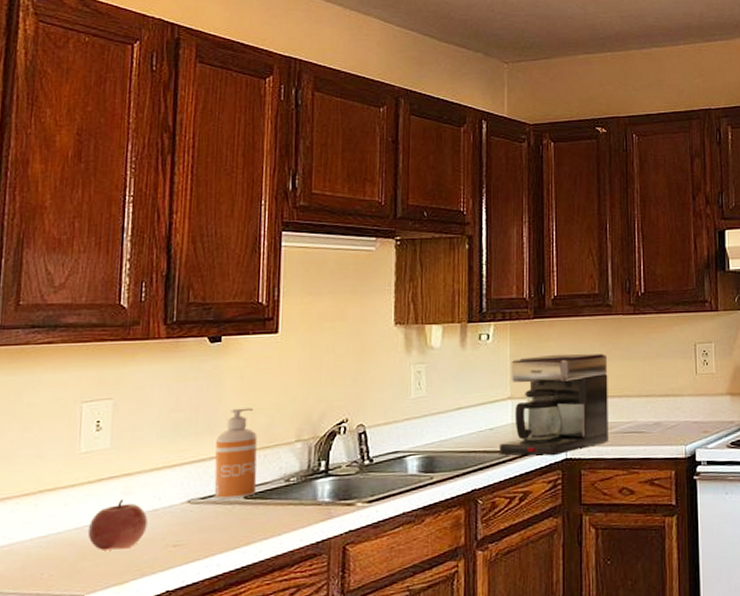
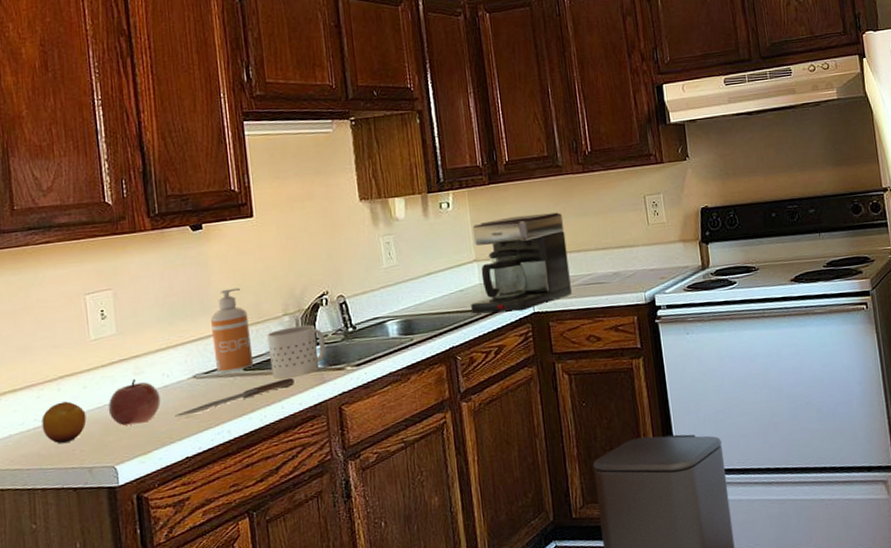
fruit: none [10,519,62,565] -> present [41,401,87,444]
knife: none [161,510,298,545] -> present [175,377,294,417]
mug: none [274,453,338,512] -> present [267,324,327,380]

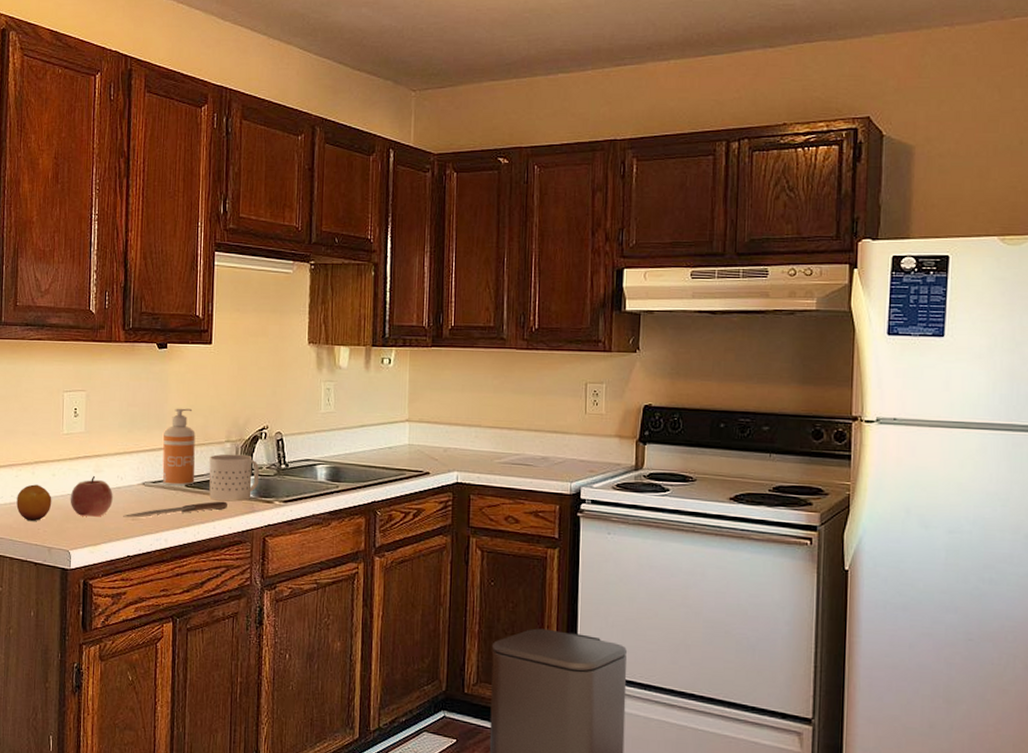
coffee maker: present [471,212,572,314] -> none [397,382,500,479]

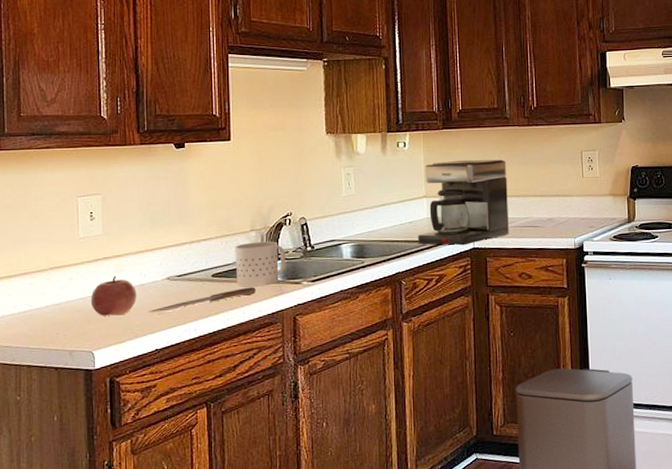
fruit: present [16,484,52,521] -> none [32,290,71,327]
soap dispenser: present [162,408,196,486] -> none [186,202,221,278]
coffee maker: none [397,382,500,479] -> present [418,159,509,246]

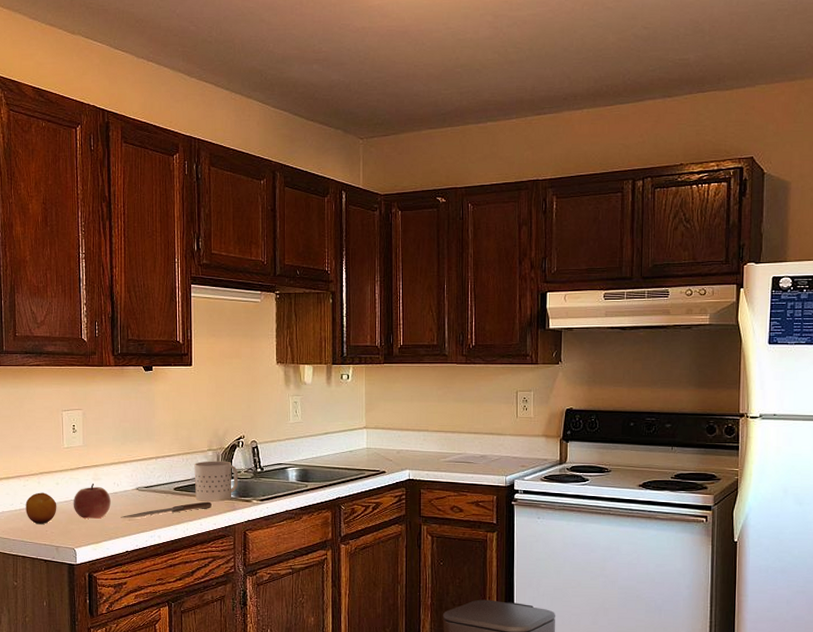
fruit: none [32,290,71,327] -> present [25,492,57,524]
coffee maker: present [418,159,509,246] -> none [357,394,444,476]

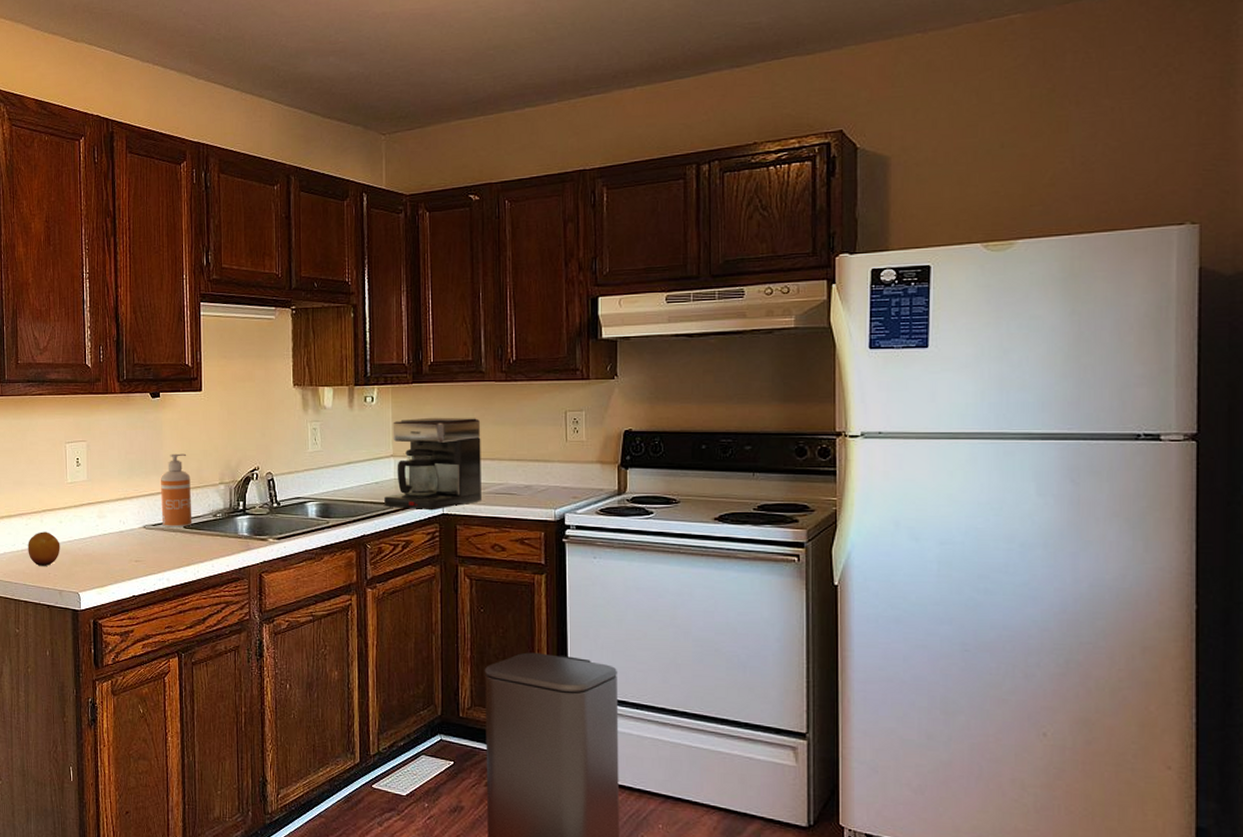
fruit: present [73,483,111,519] -> none [77,520,117,560]
knife: present [121,501,212,518] -> none [127,540,224,560]
soap dispenser: none [153,422,182,490] -> present [161,453,192,528]
mug: present [194,461,239,503] -> none [205,495,253,542]
coffee maker: none [357,394,444,476] -> present [384,417,481,511]

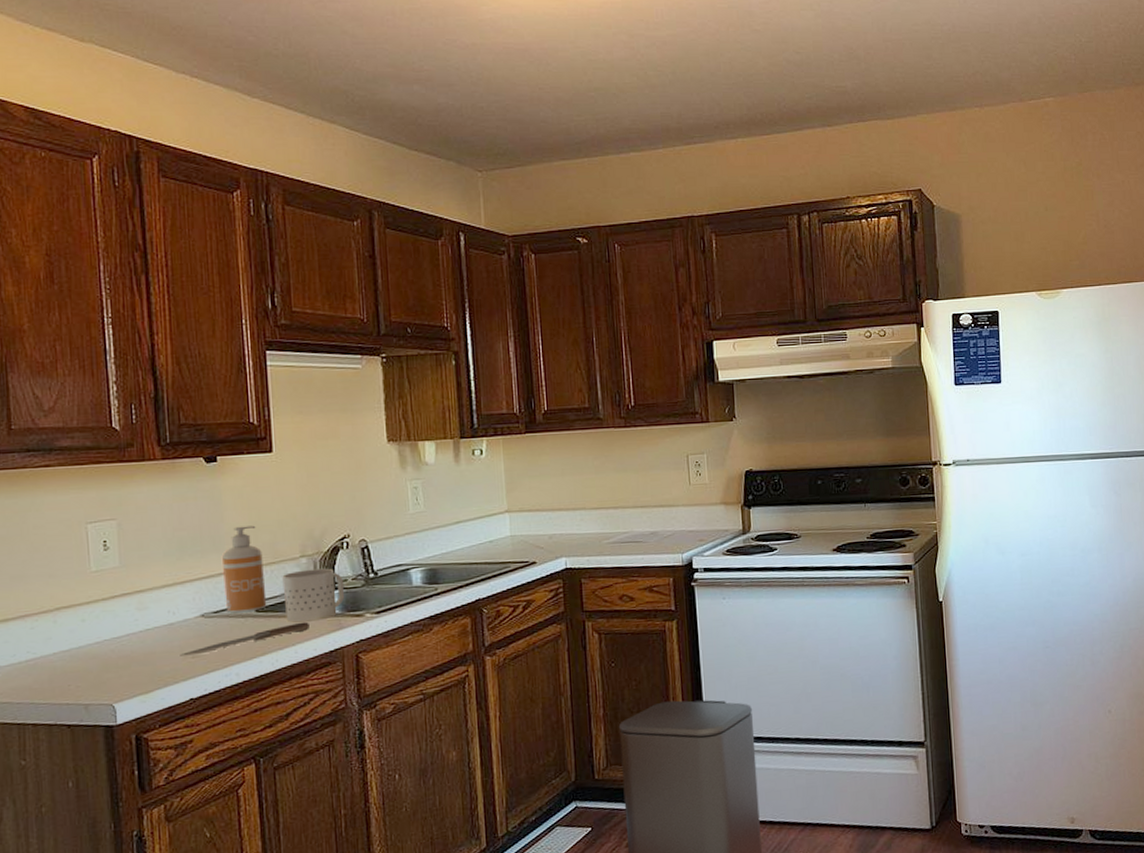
fruit: present [28,532,60,566] -> none [35,634,84,678]
knife: none [127,540,224,560] -> present [180,621,309,656]
mug: none [205,495,253,542] -> present [282,568,345,623]
coffee maker: present [384,417,481,511] -> none [500,466,606,567]

